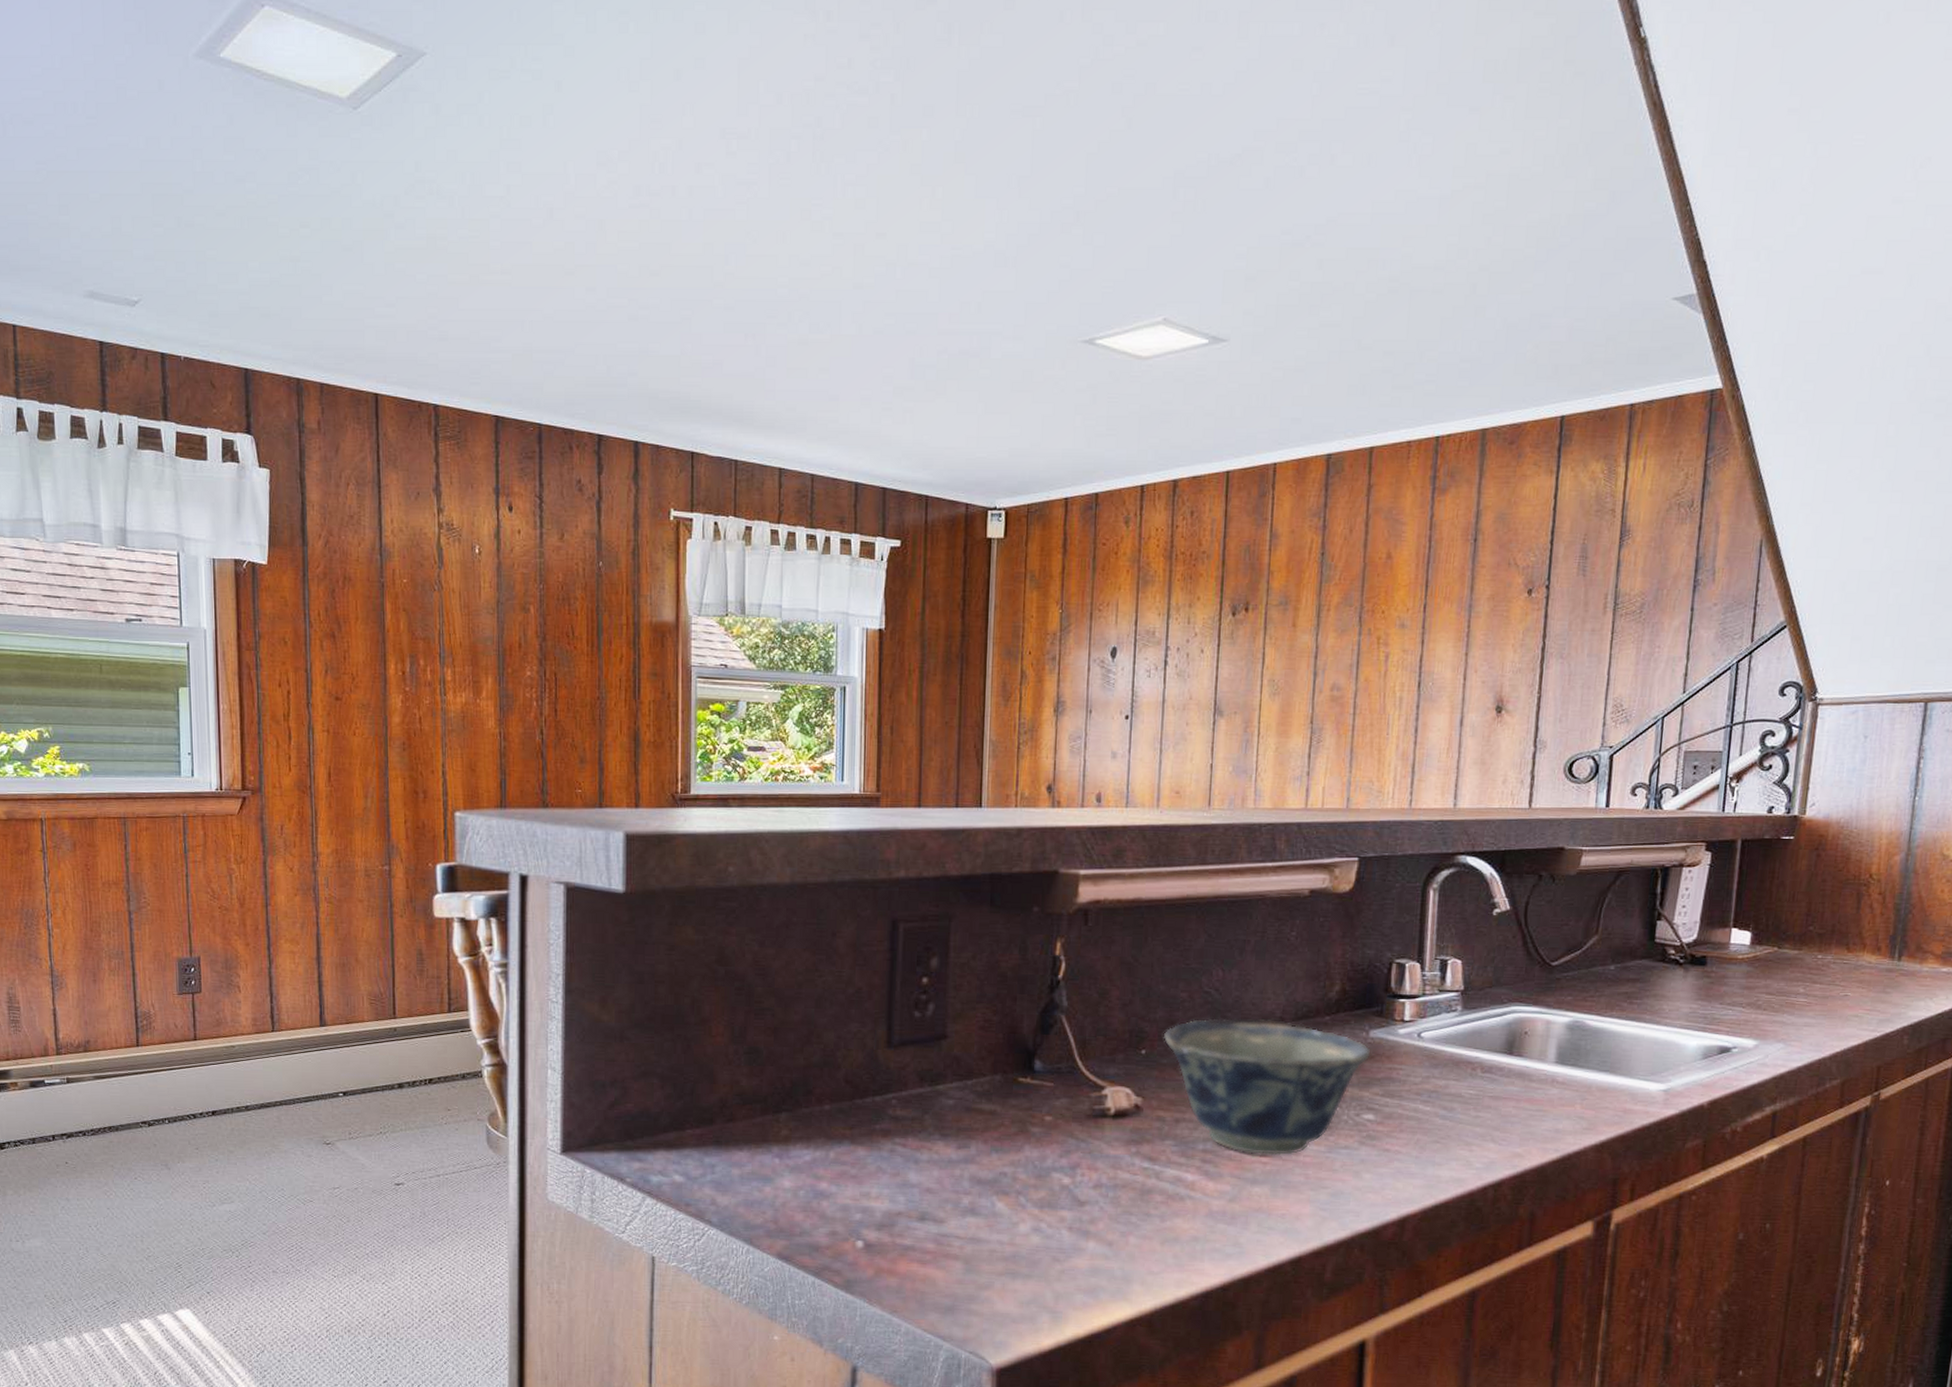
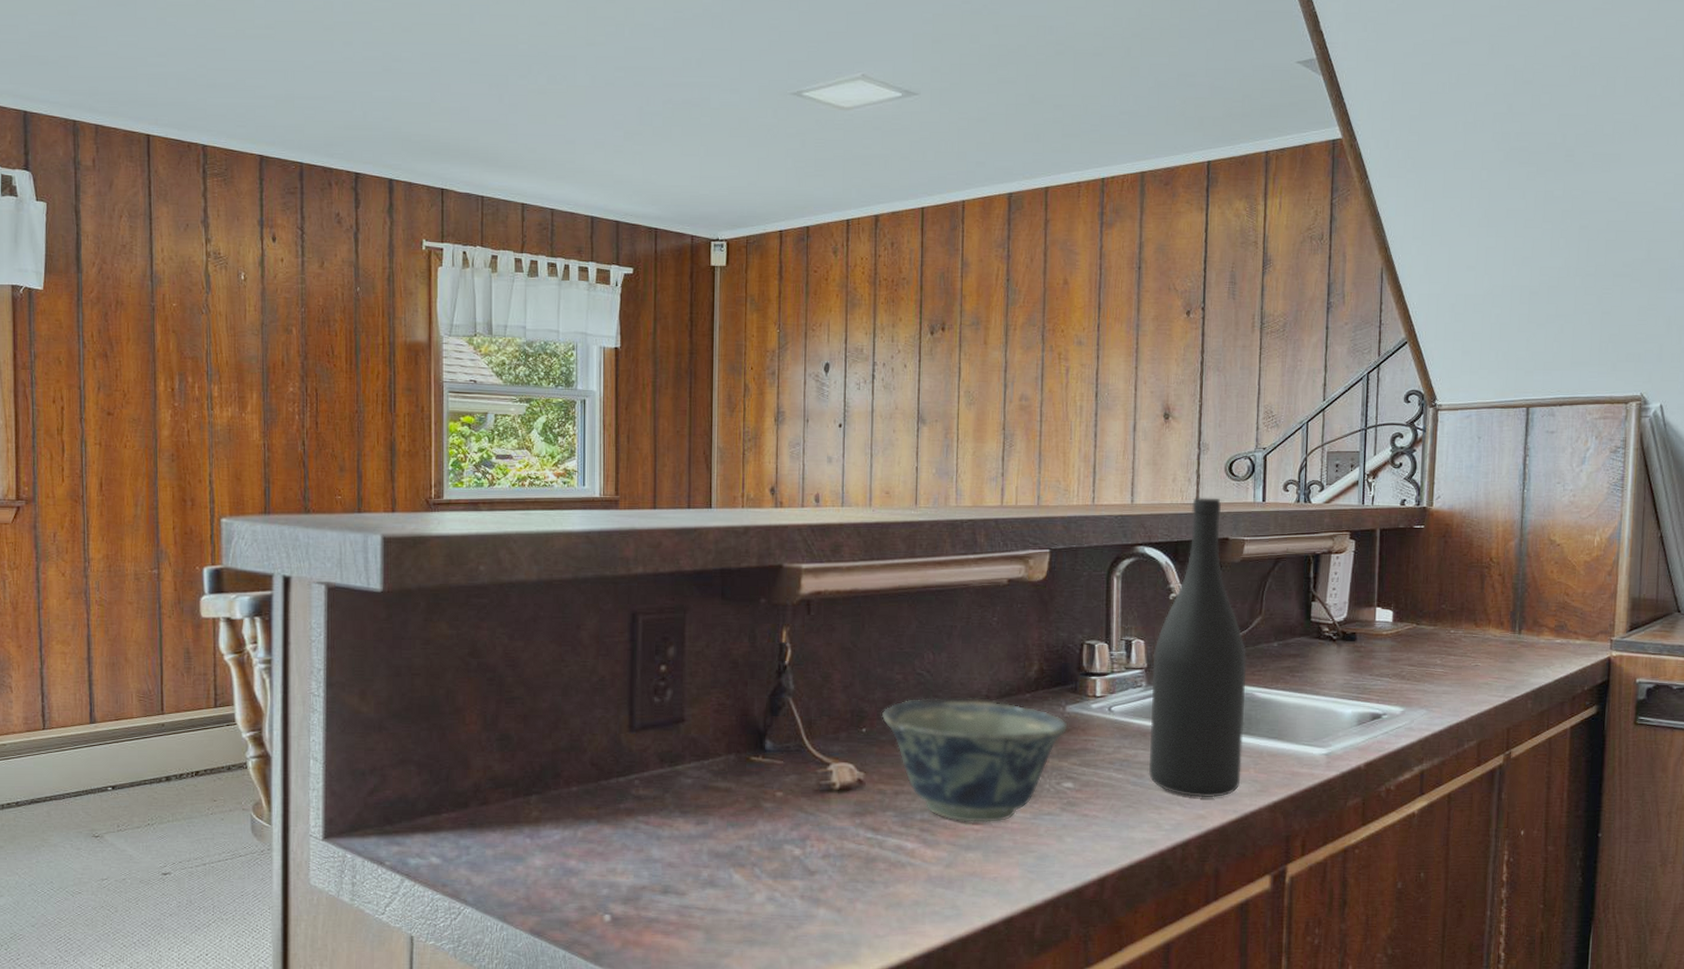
wine bottle: none [1459,801,1579,1135] -> present [1148,497,1247,798]

